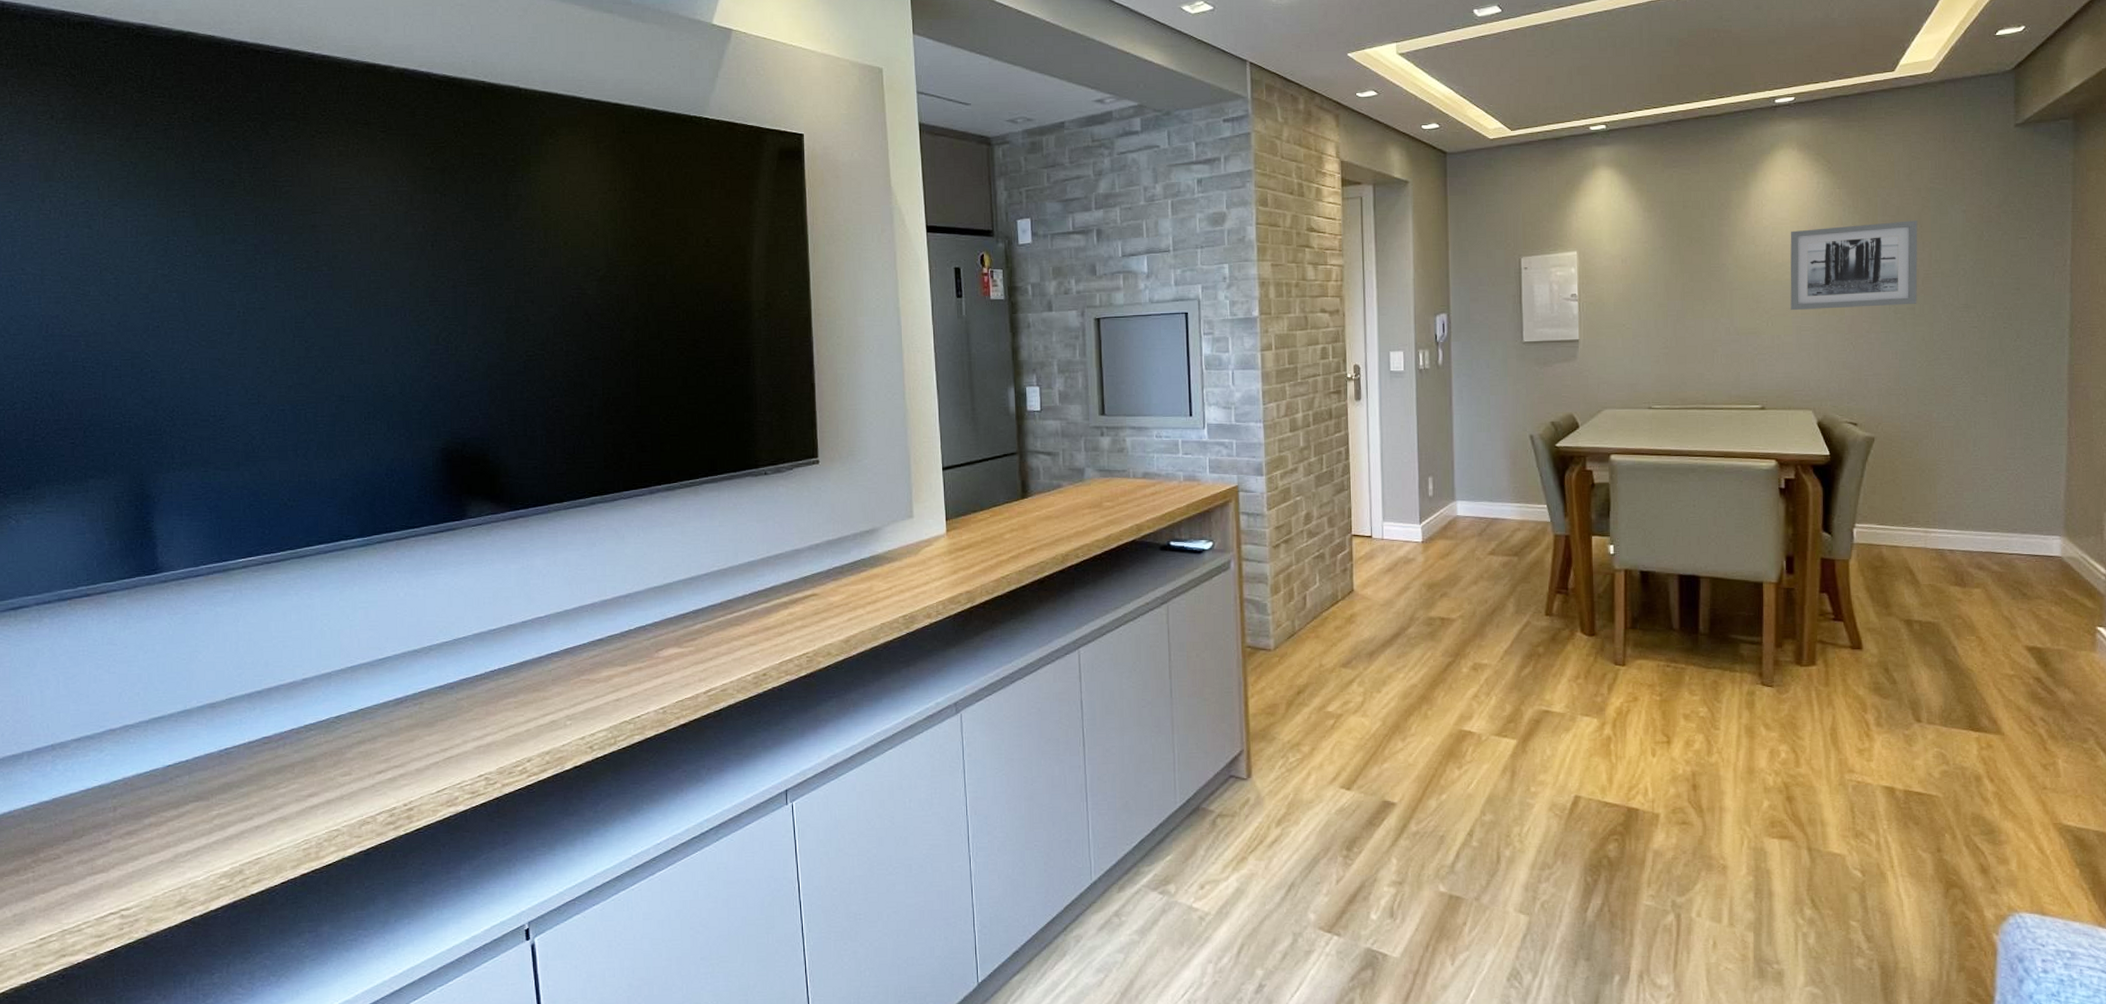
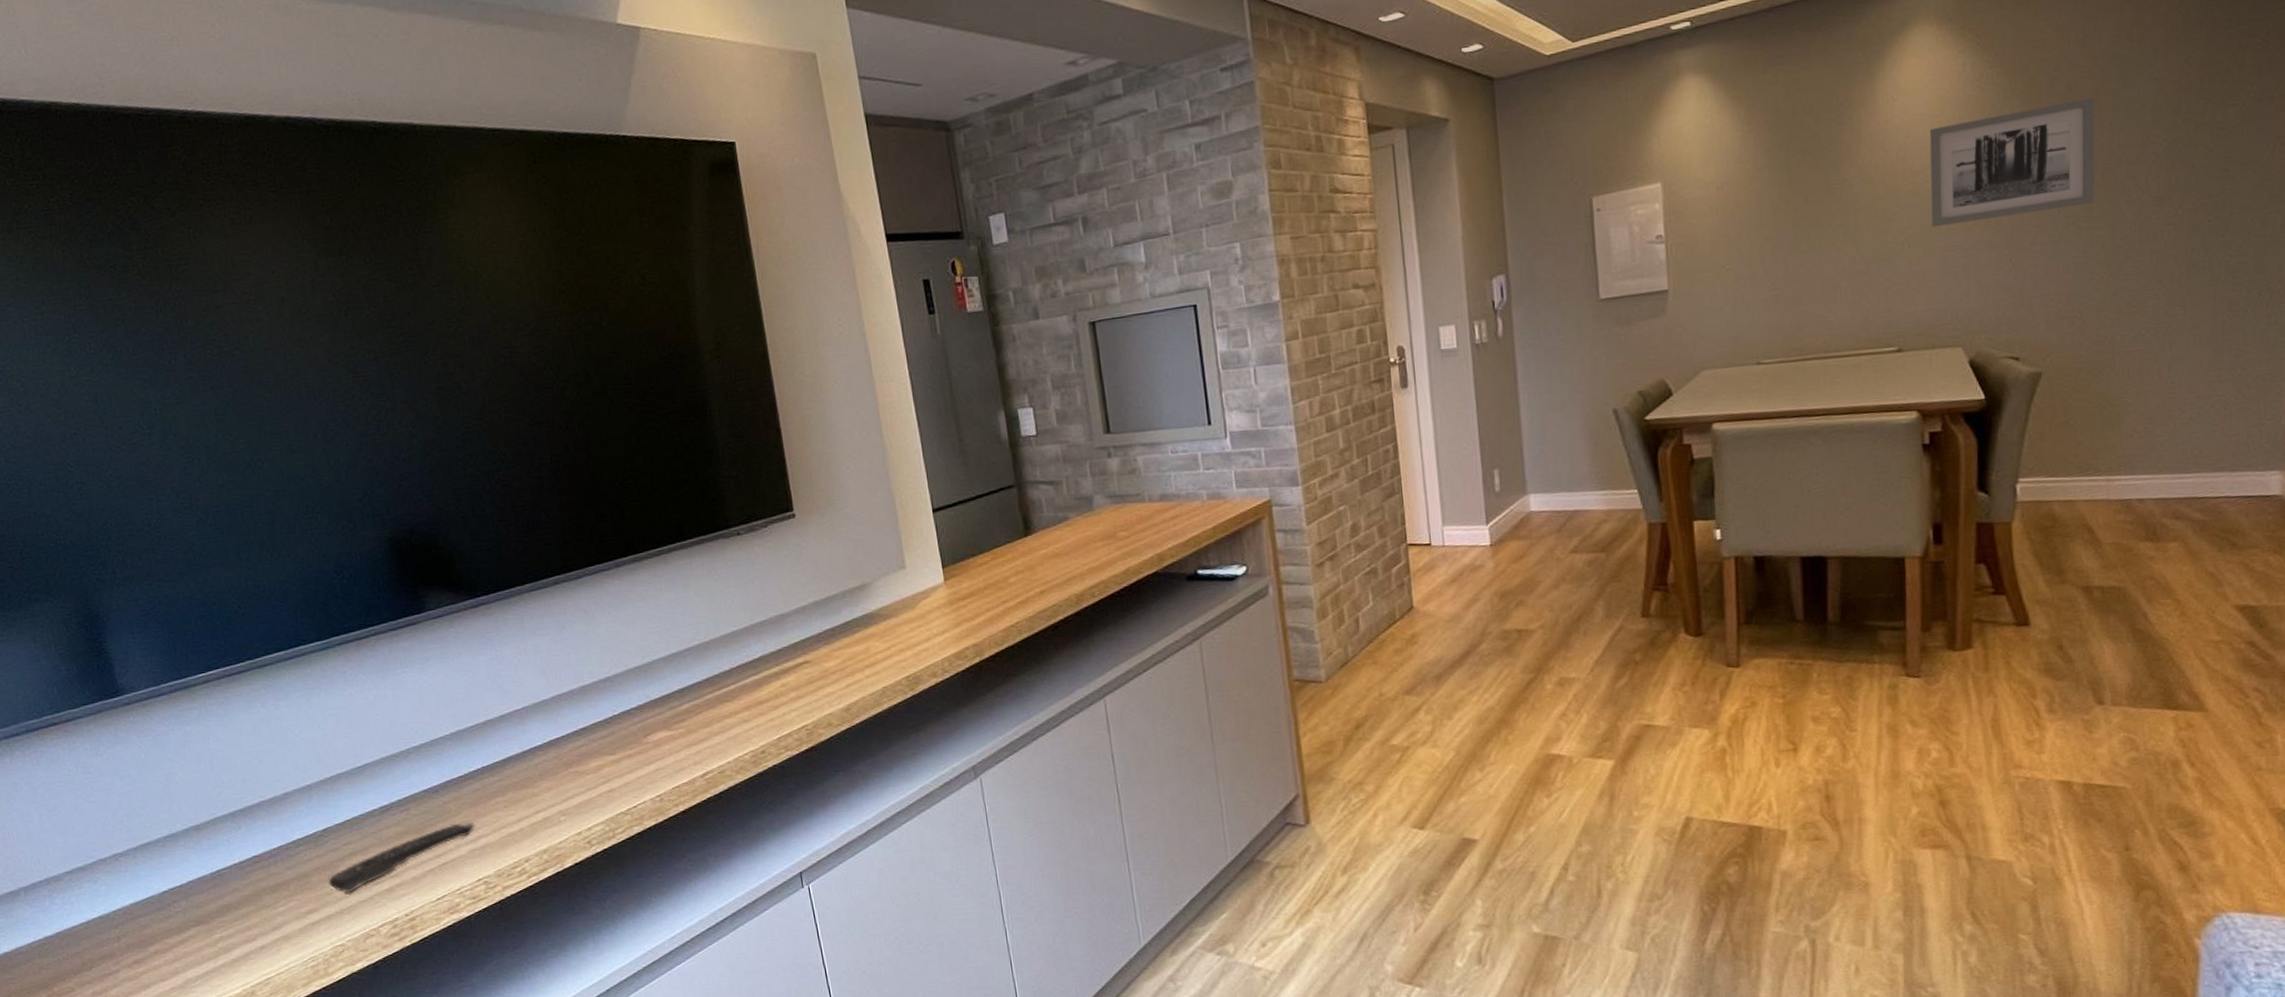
remote control: none [333,719,485,779] -> present [328,822,476,893]

